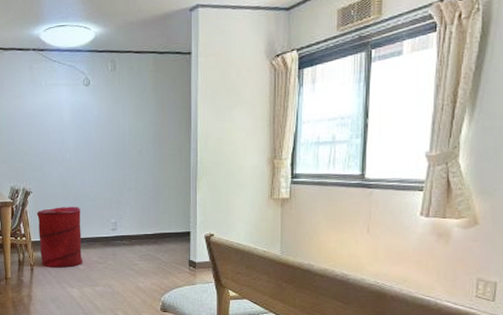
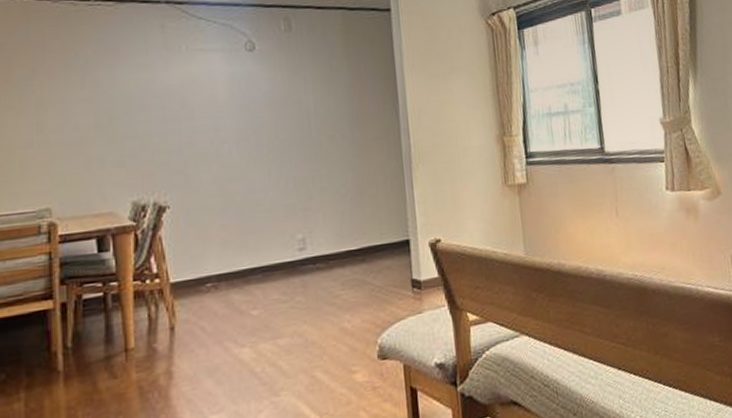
laundry hamper: present [36,207,83,268] -> none [177,222,257,321]

